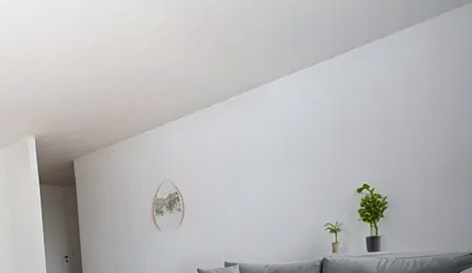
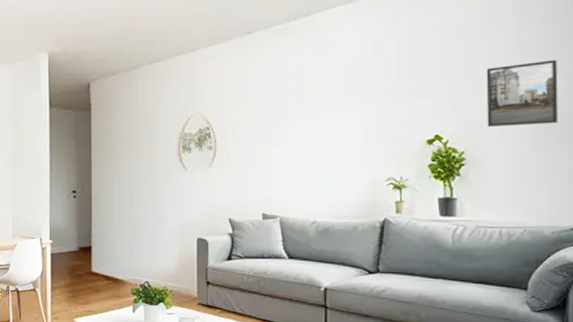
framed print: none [405,112,463,174] -> present [486,60,558,127]

